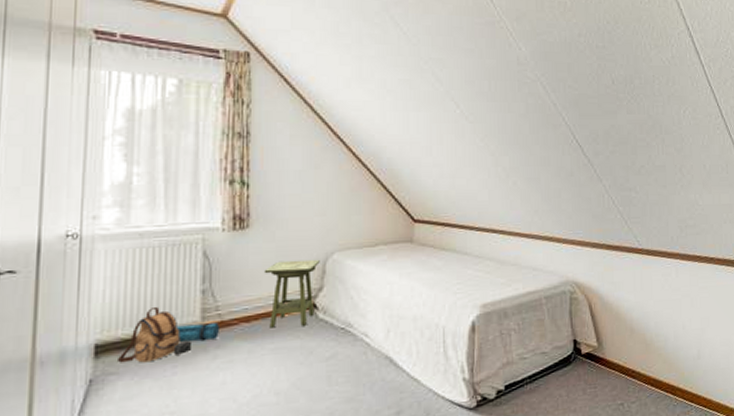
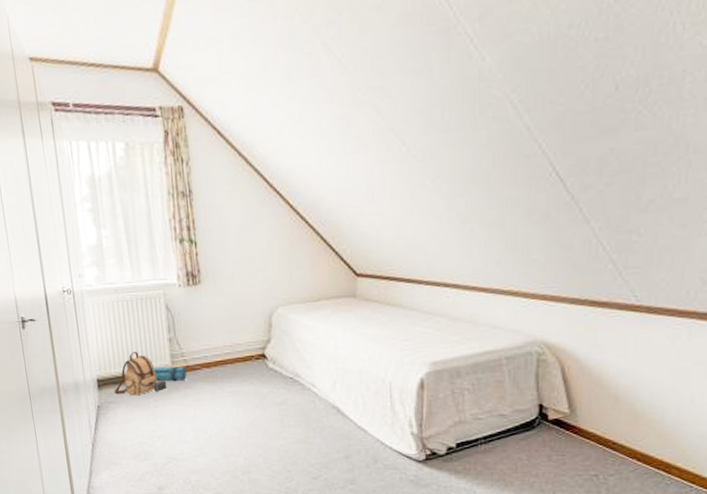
side table: present [264,259,320,328] -> none [217,313,266,374]

